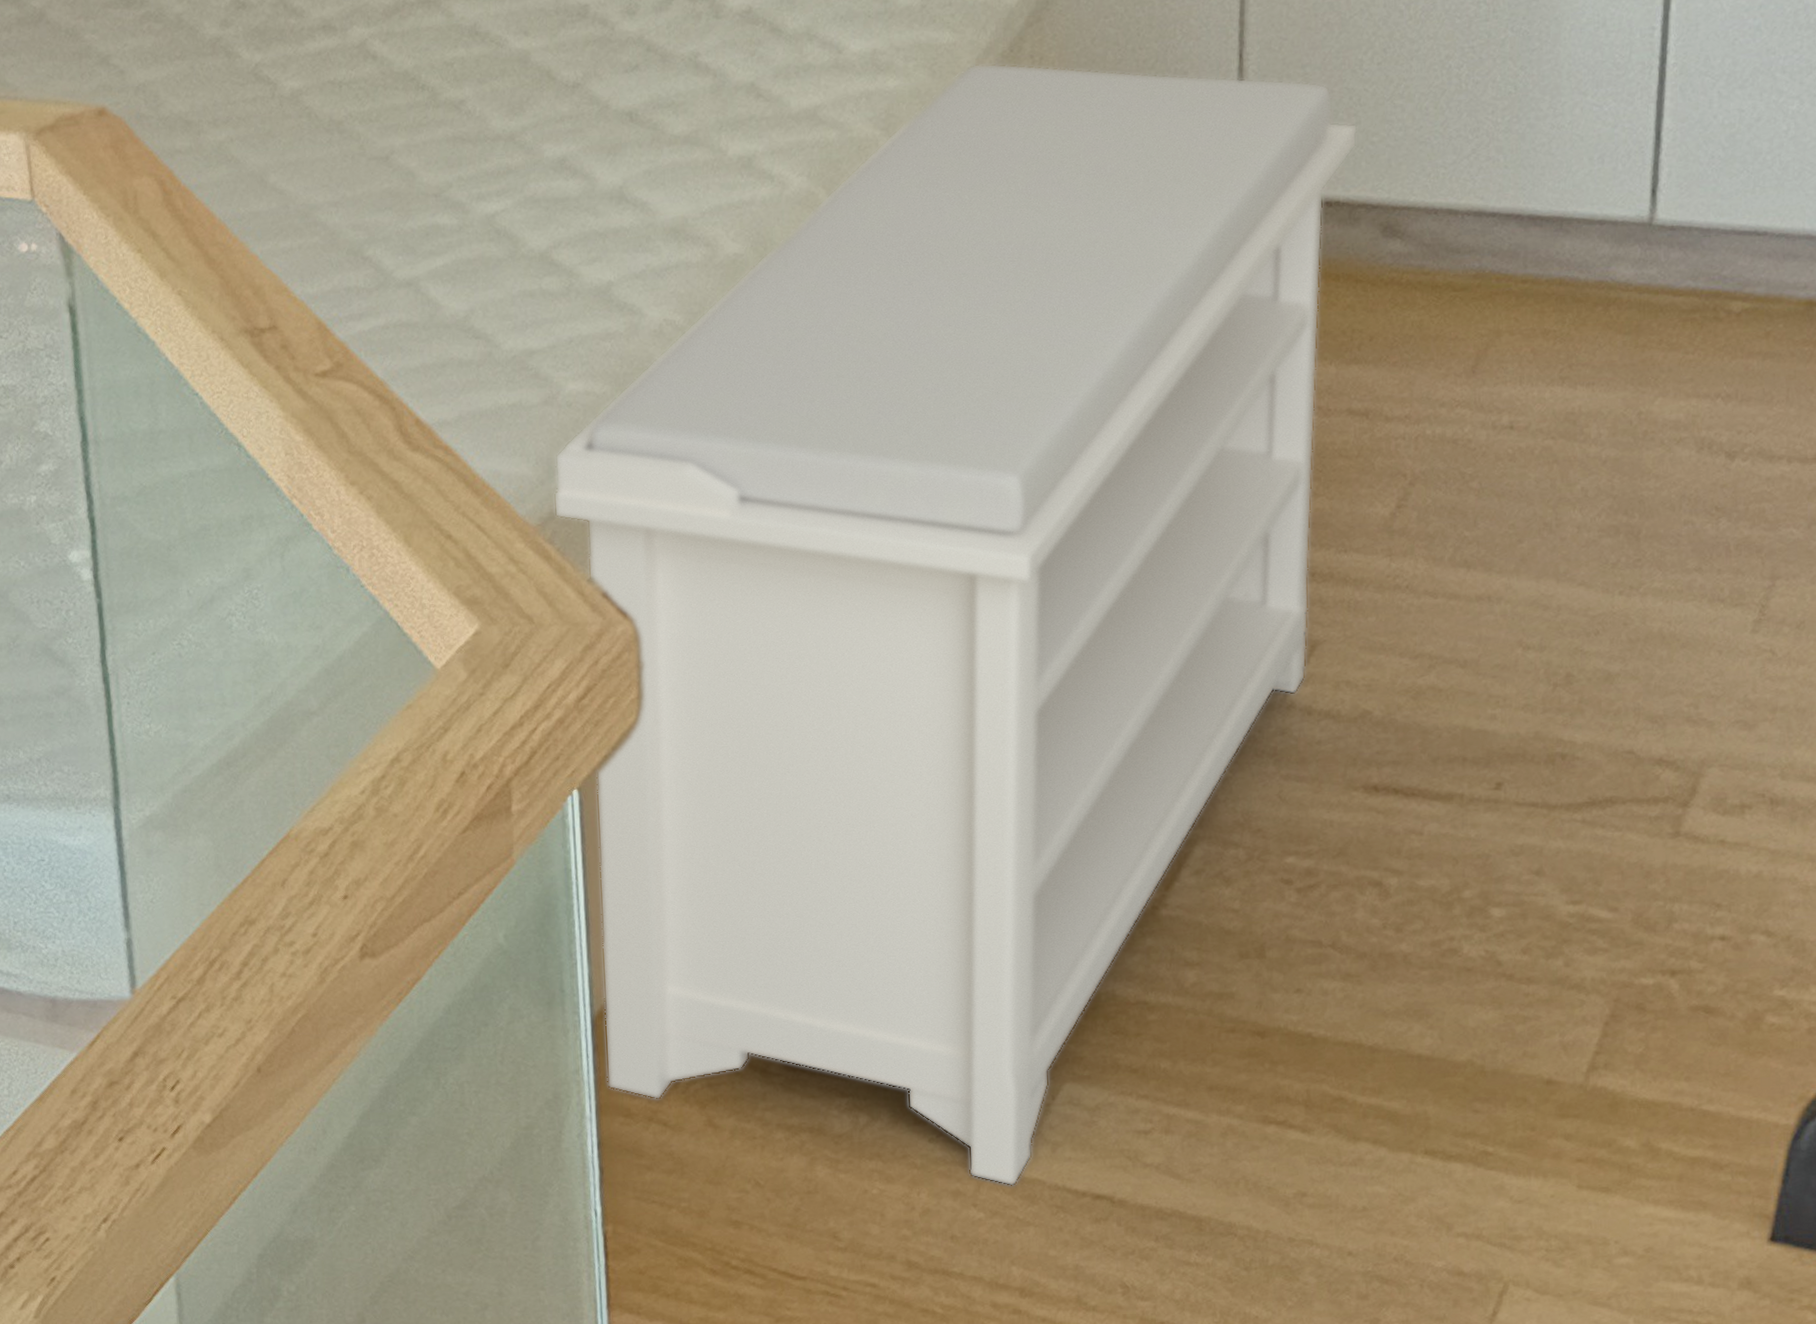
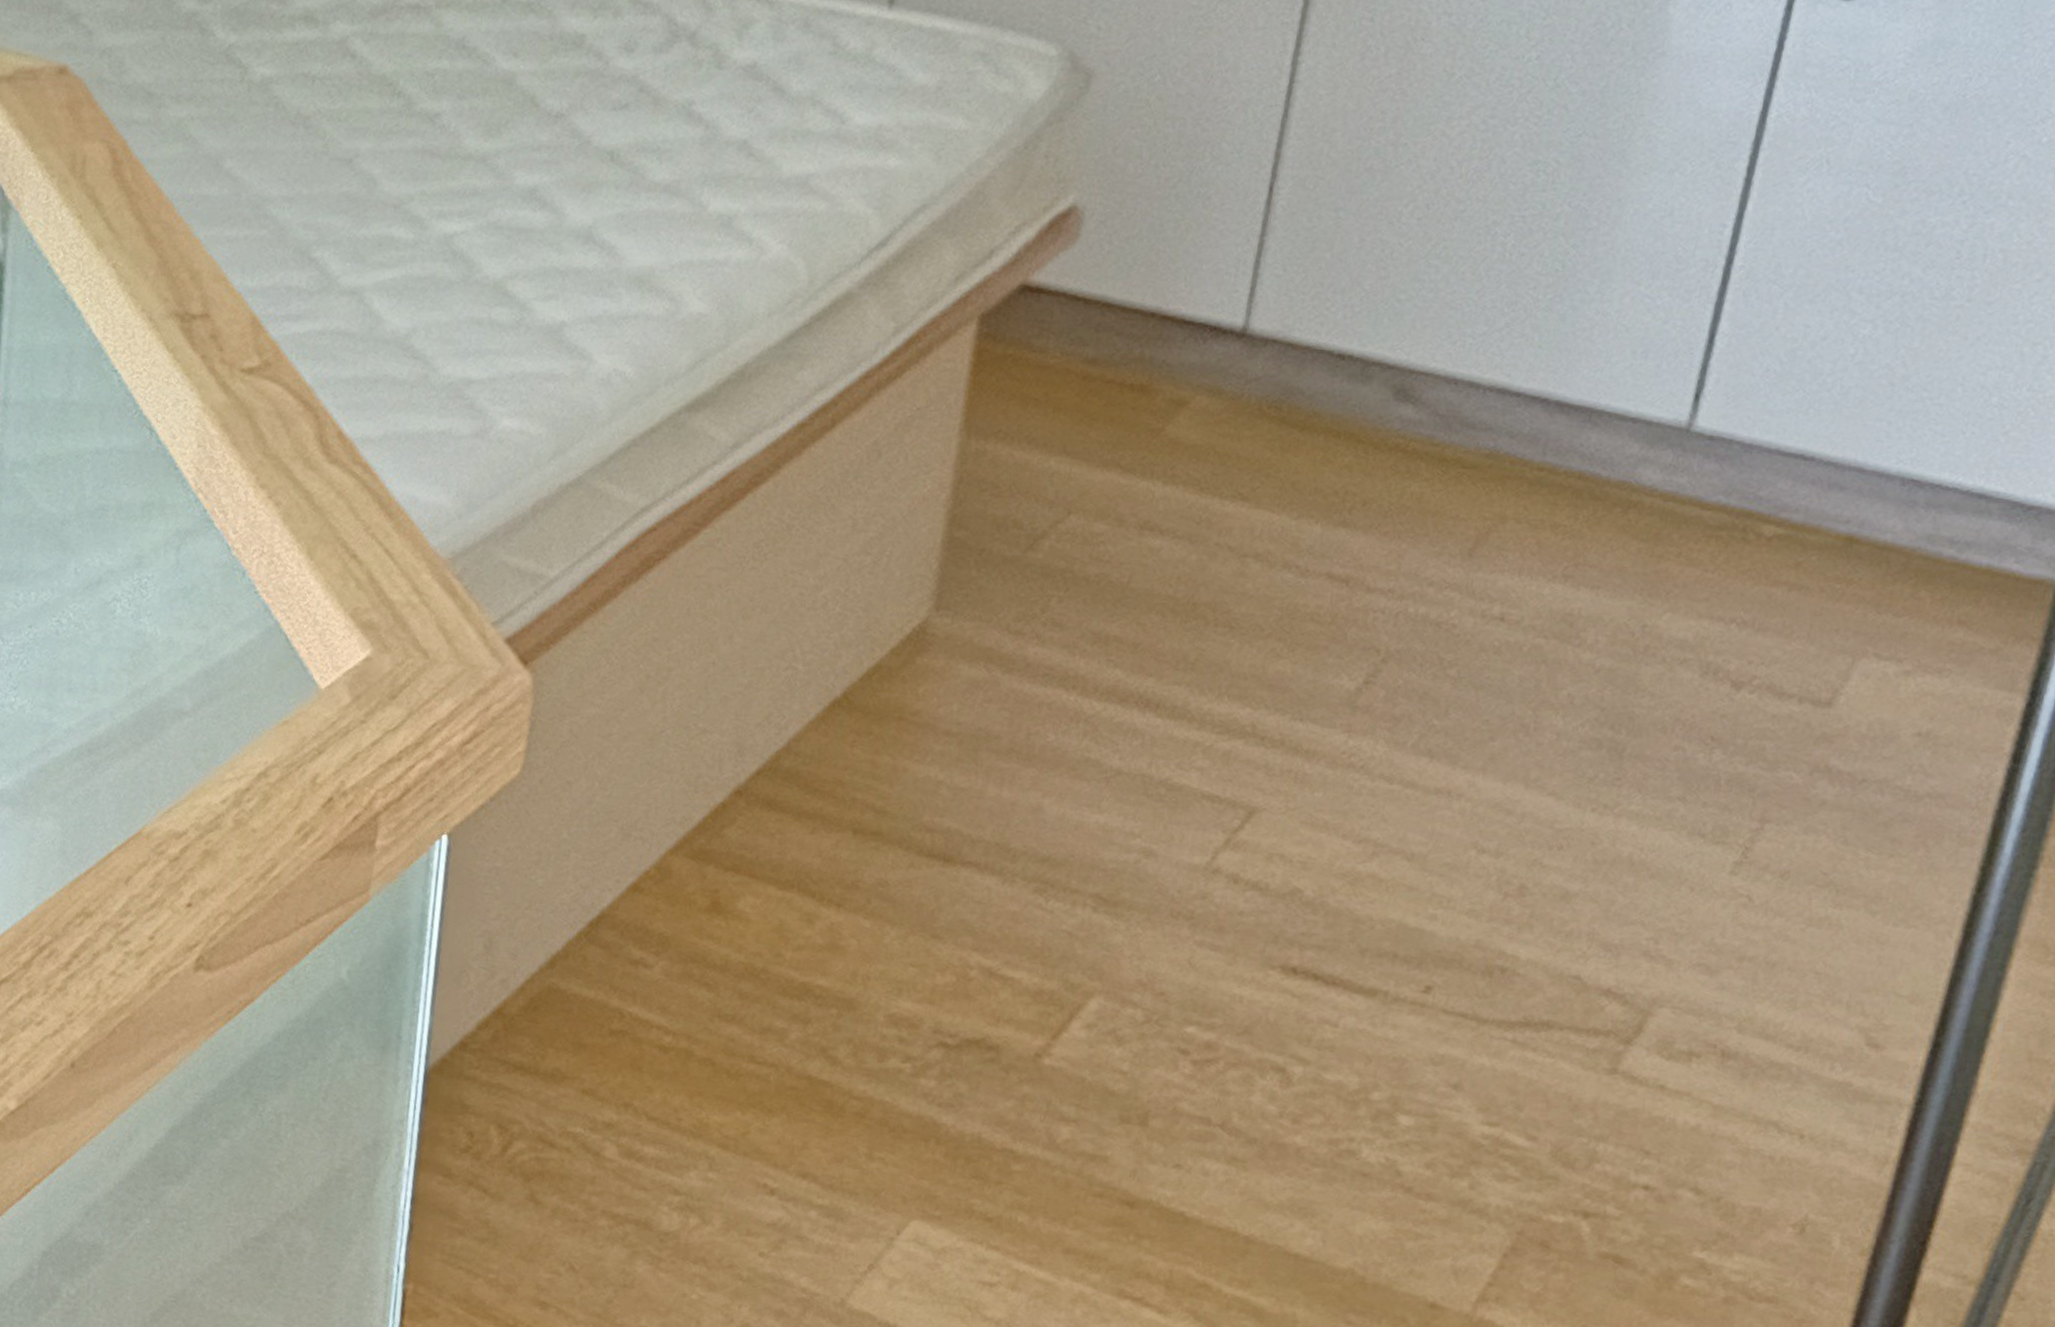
bench: present [553,63,1358,1186] -> none [431,155,1386,1316]

